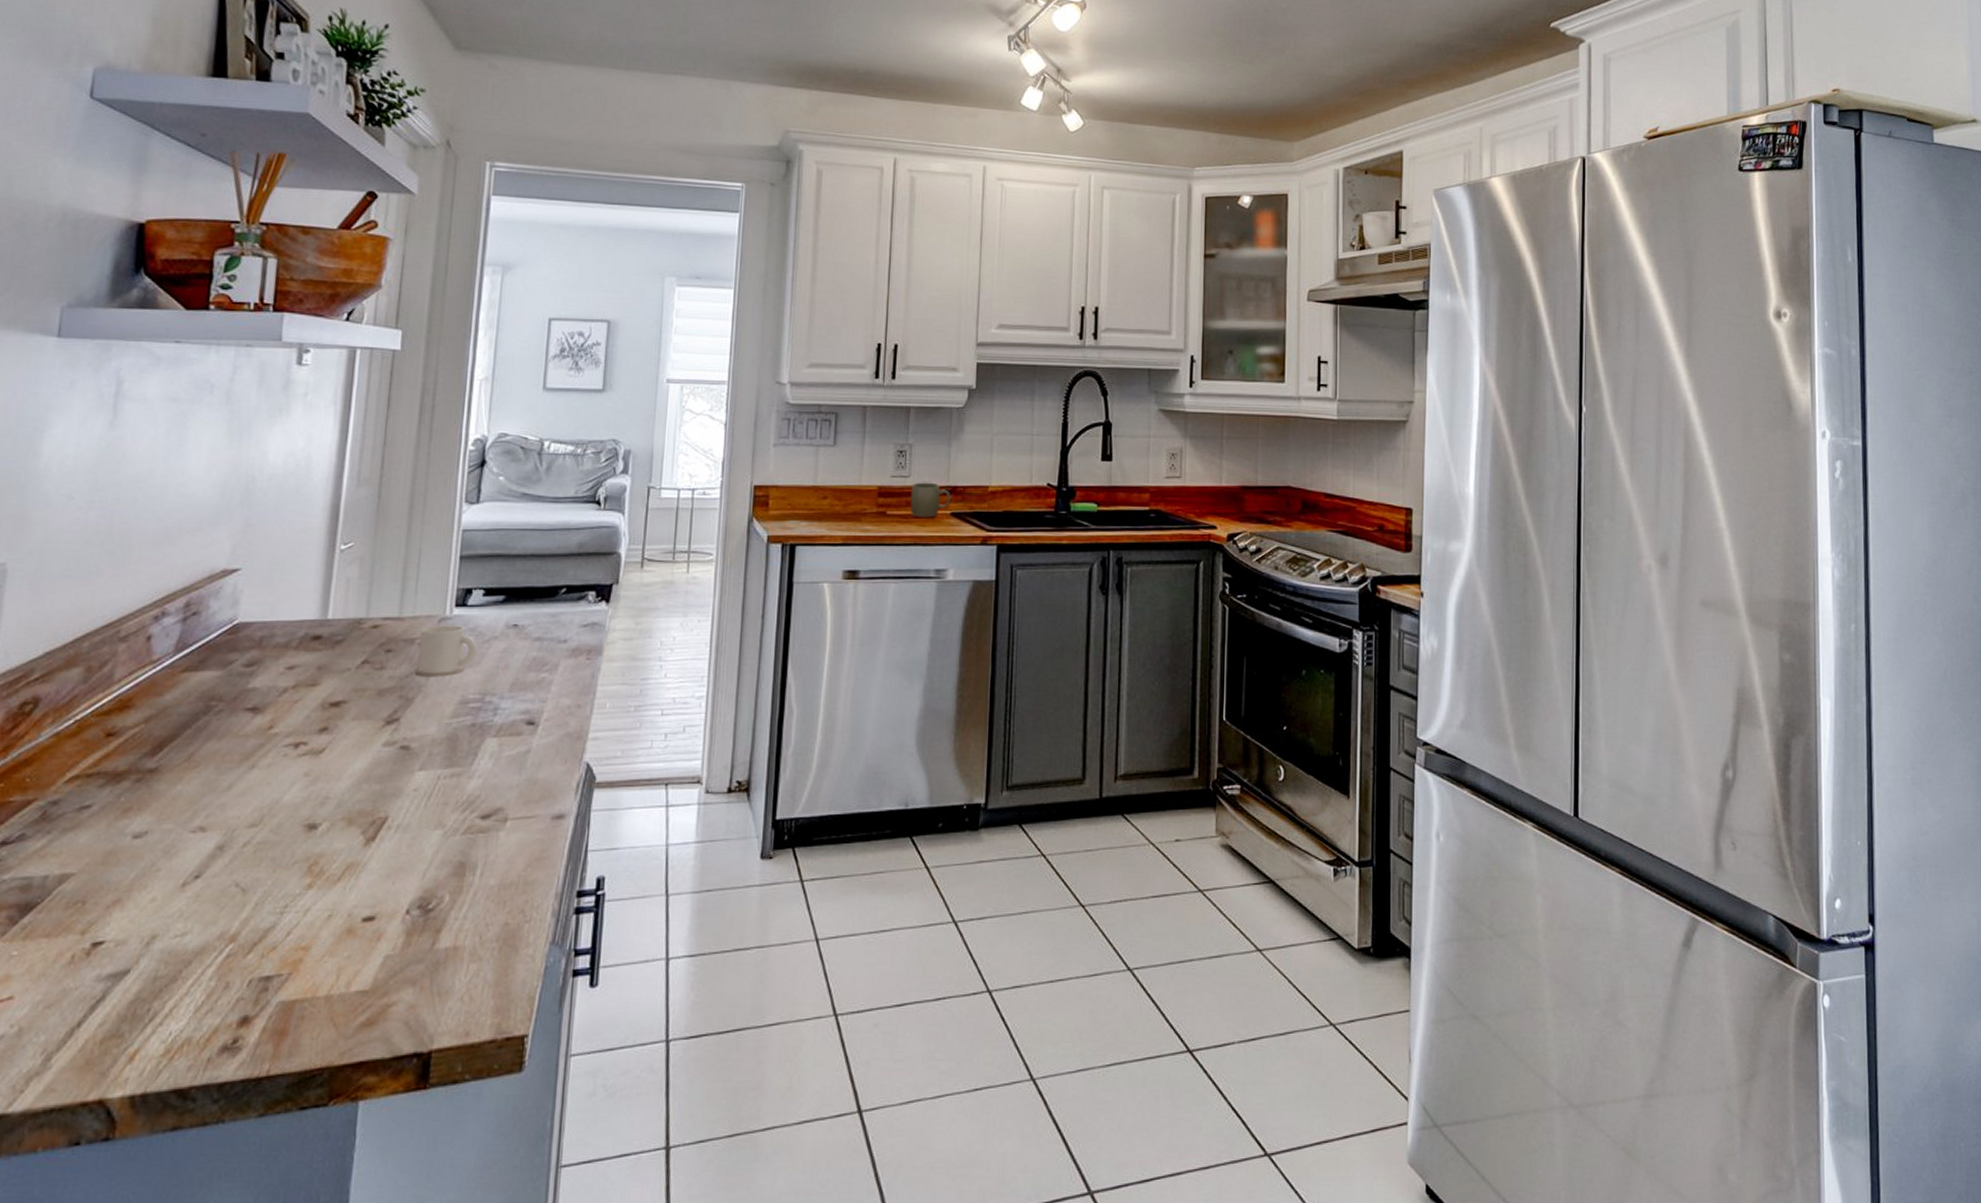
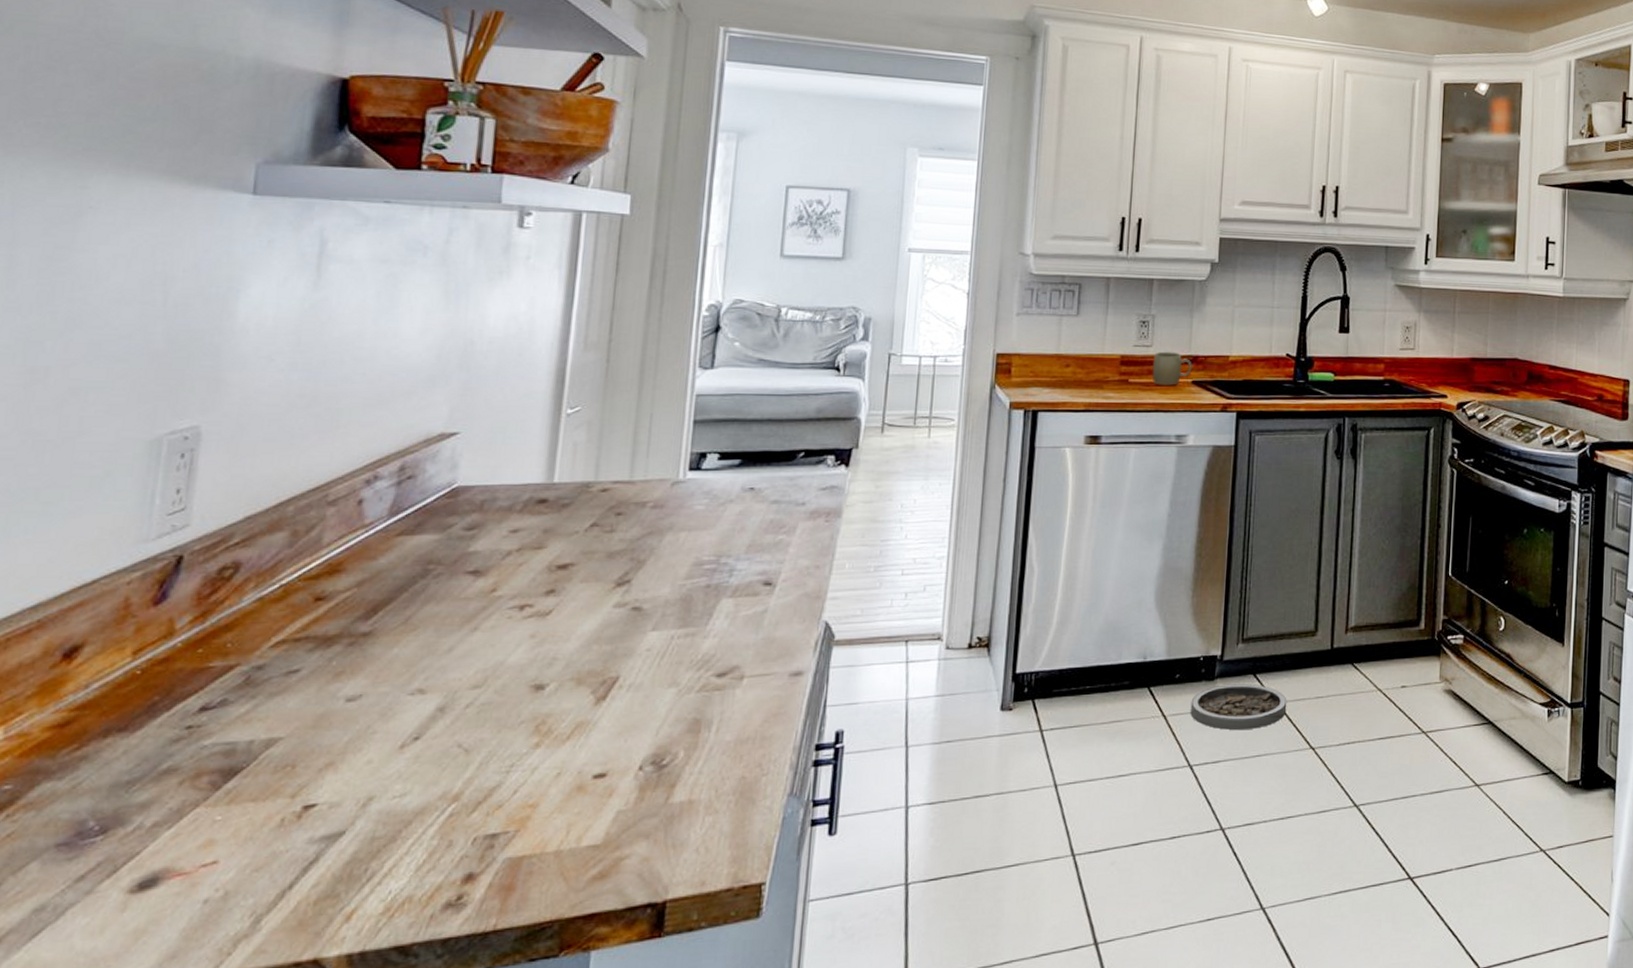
mug: present [415,625,478,677] -> none [647,488,713,540]
pet bowl: none [954,835,1055,884] -> present [1190,684,1287,730]

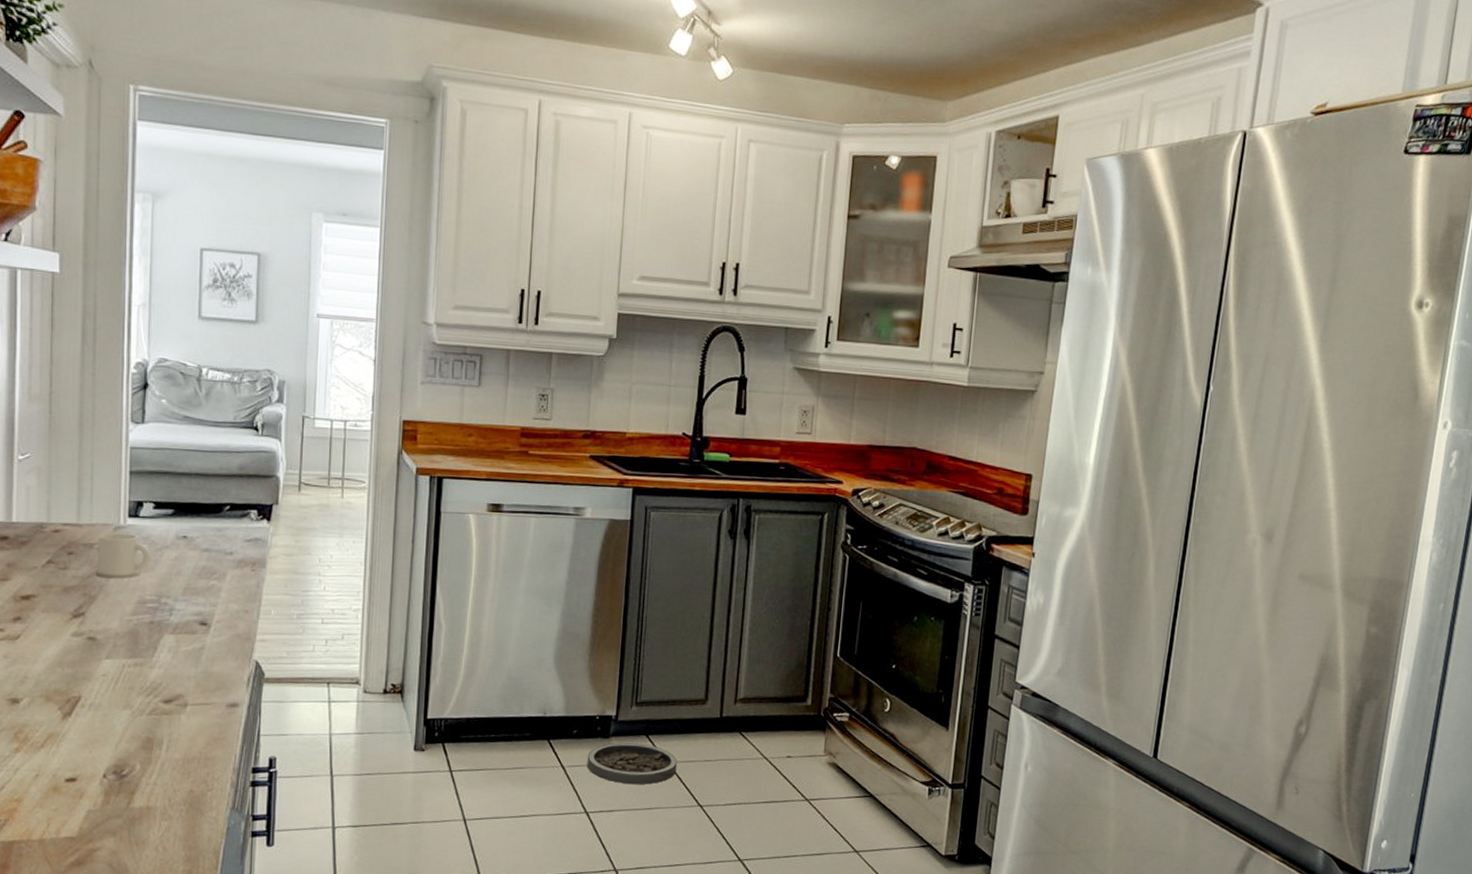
mug: none [647,488,713,540] -> present [96,533,152,579]
mug: present [1152,351,1192,386] -> none [551,425,590,459]

